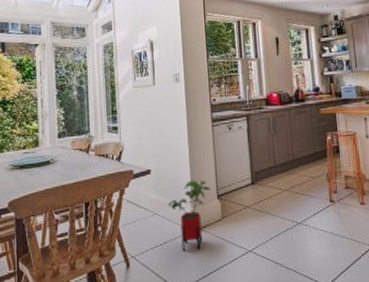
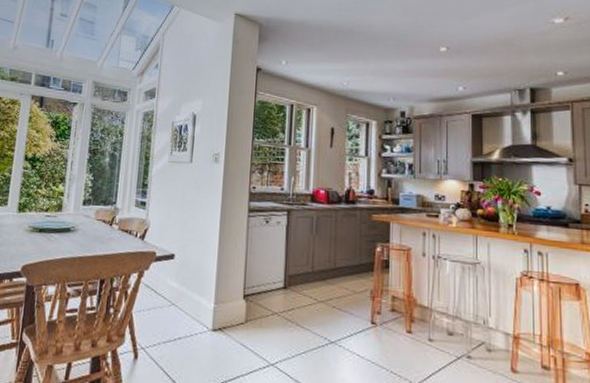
house plant: present [168,180,211,251] -> none [188,273,237,353]

